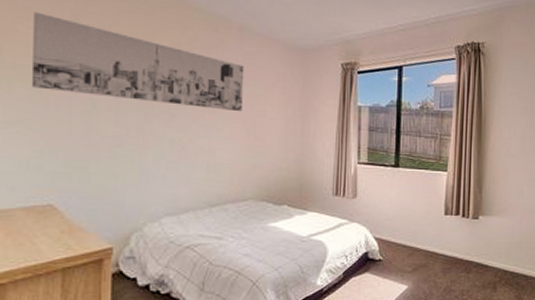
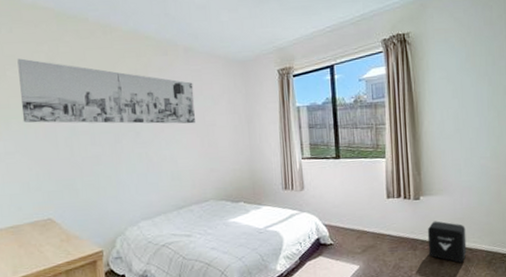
air purifier: none [482,243,523,289] -> present [427,221,467,263]

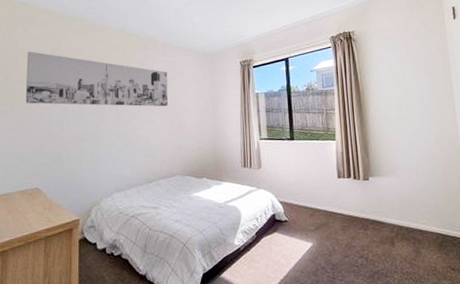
air purifier: present [427,221,467,263] -> none [377,201,417,244]

